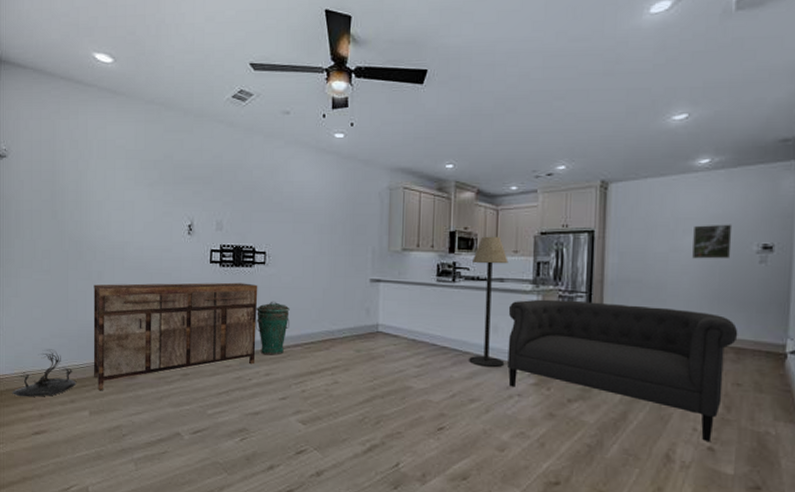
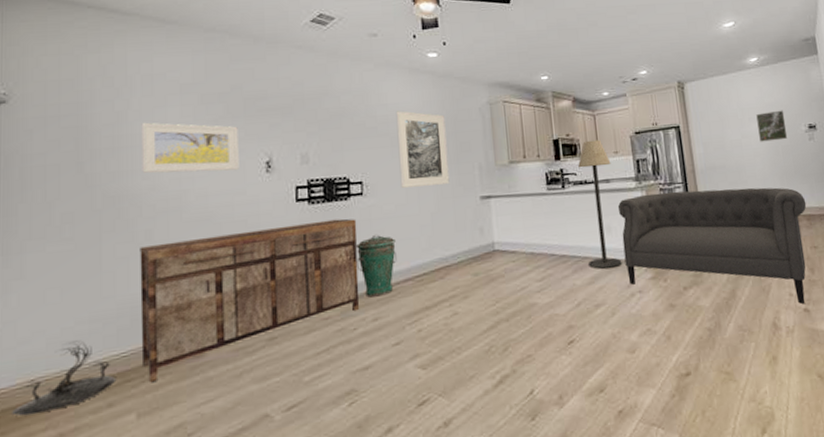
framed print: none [96,181,168,230] -> present [141,122,239,174]
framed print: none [299,189,345,264] -> present [396,110,450,188]

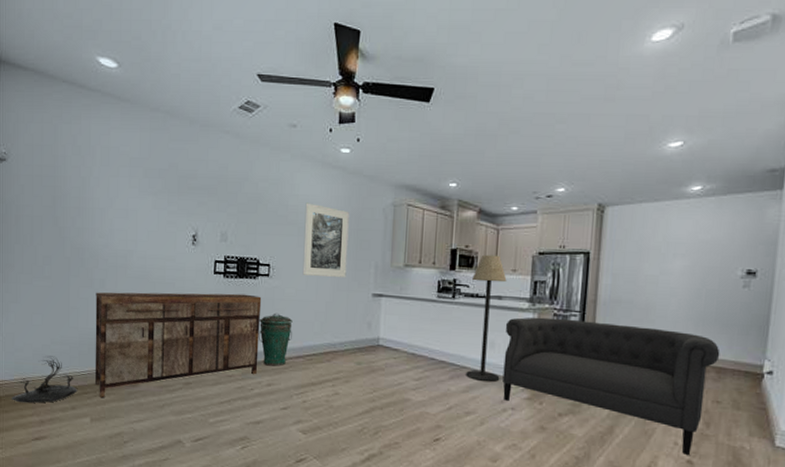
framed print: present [141,122,239,174] -> none [99,188,172,240]
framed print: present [756,110,788,142] -> none [681,249,720,283]

